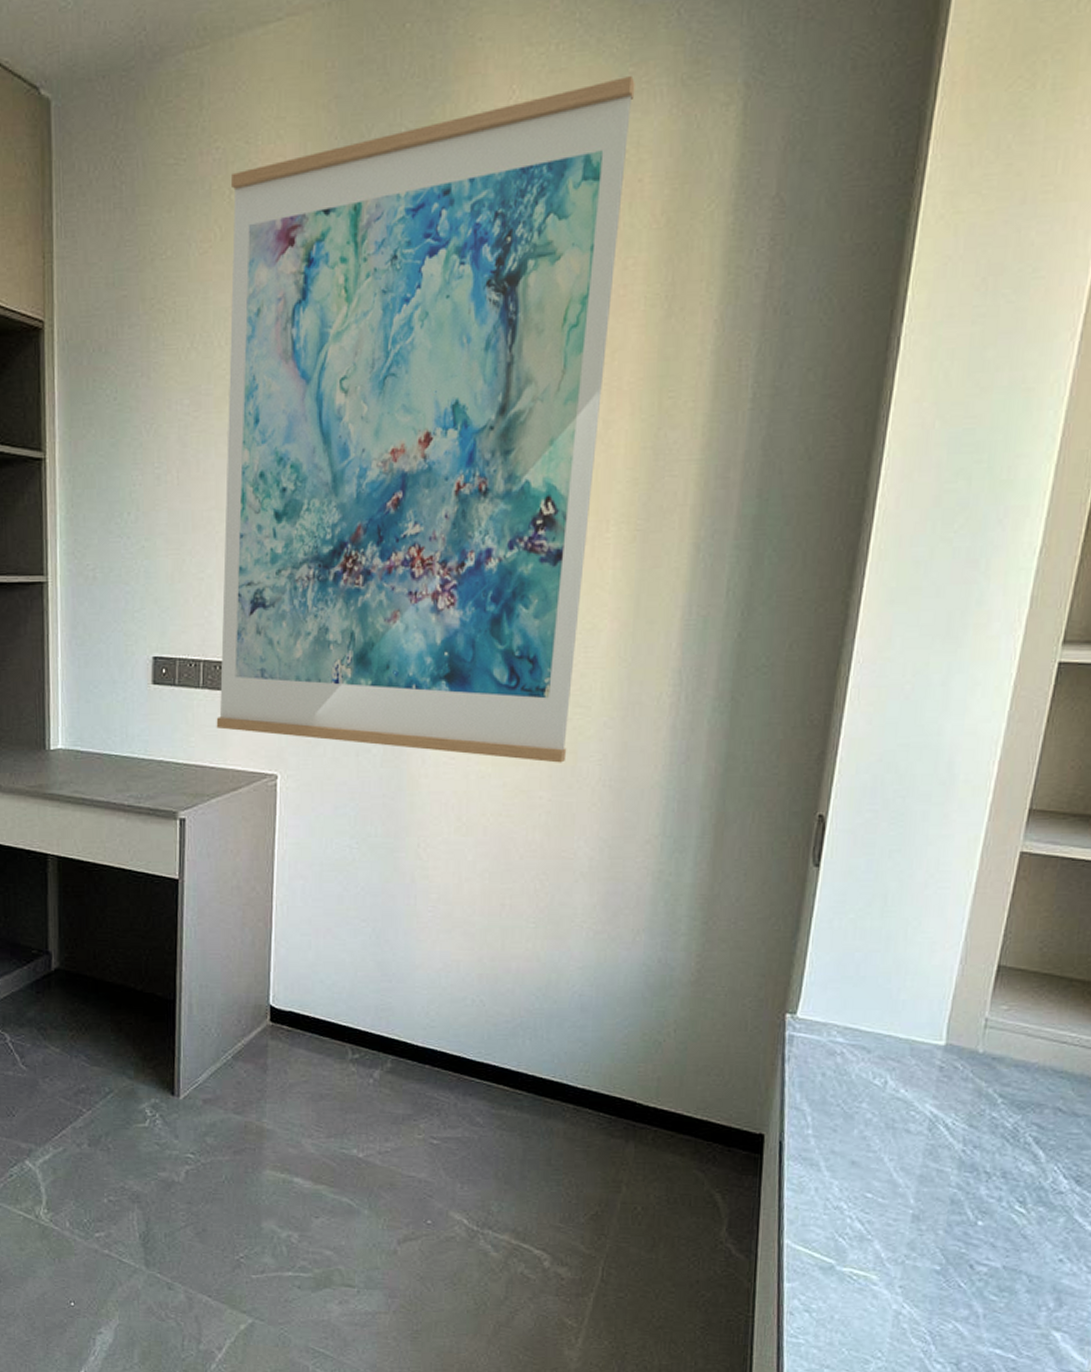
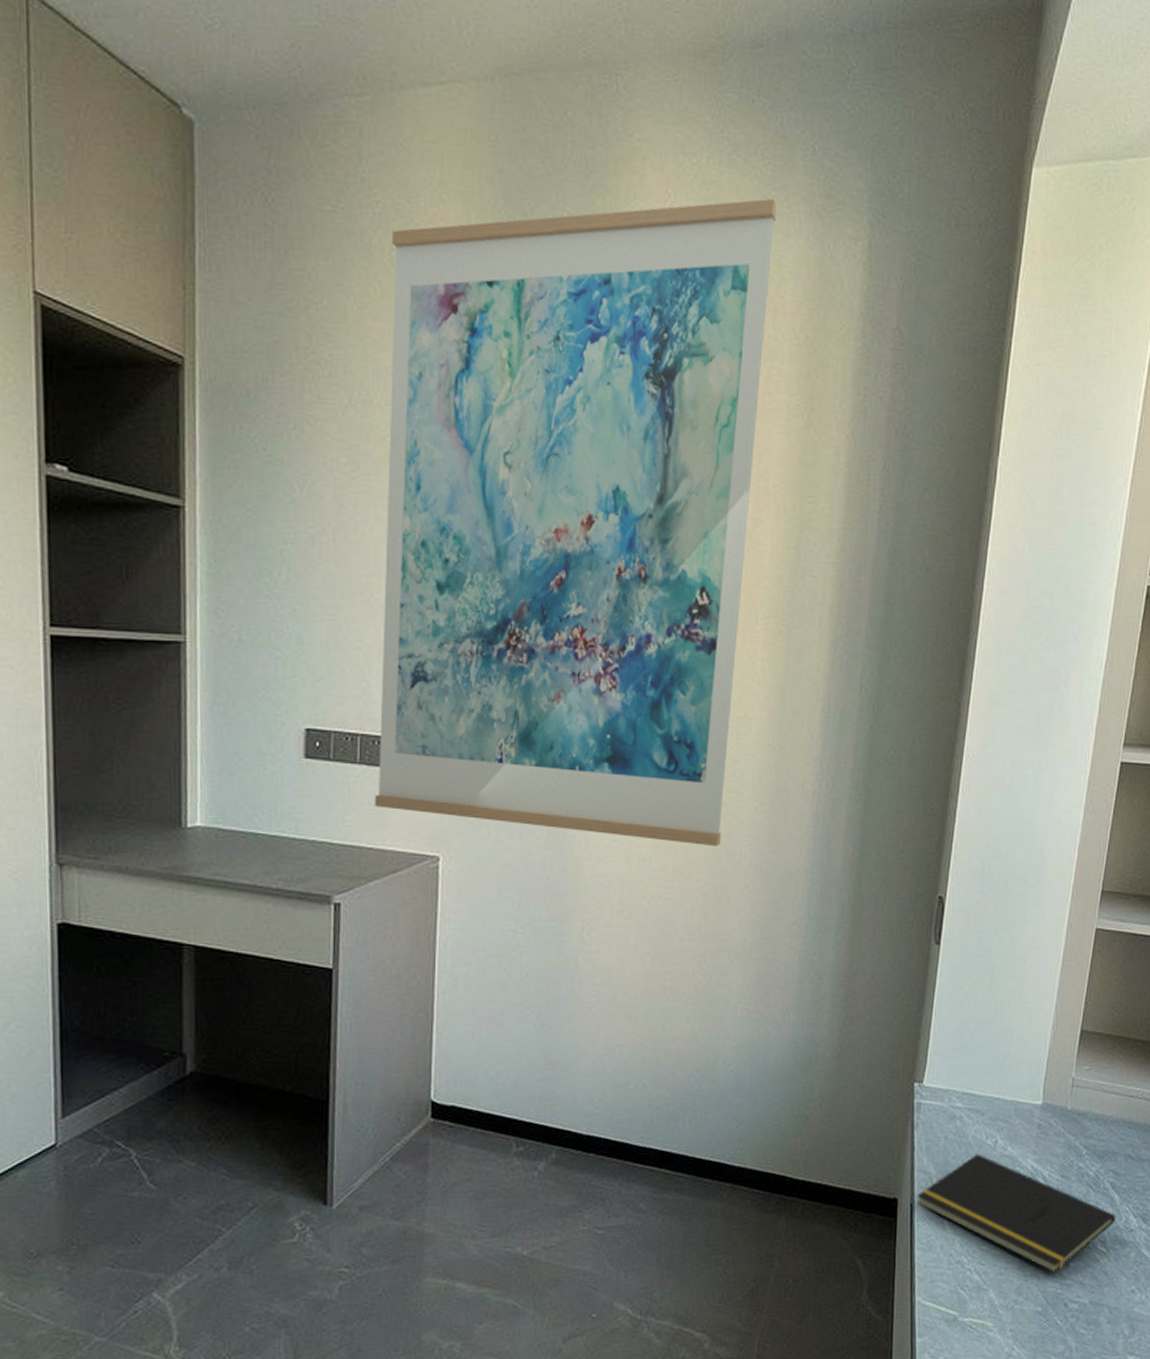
notepad: none [786,1094,1040,1231] -> present [916,1154,1116,1274]

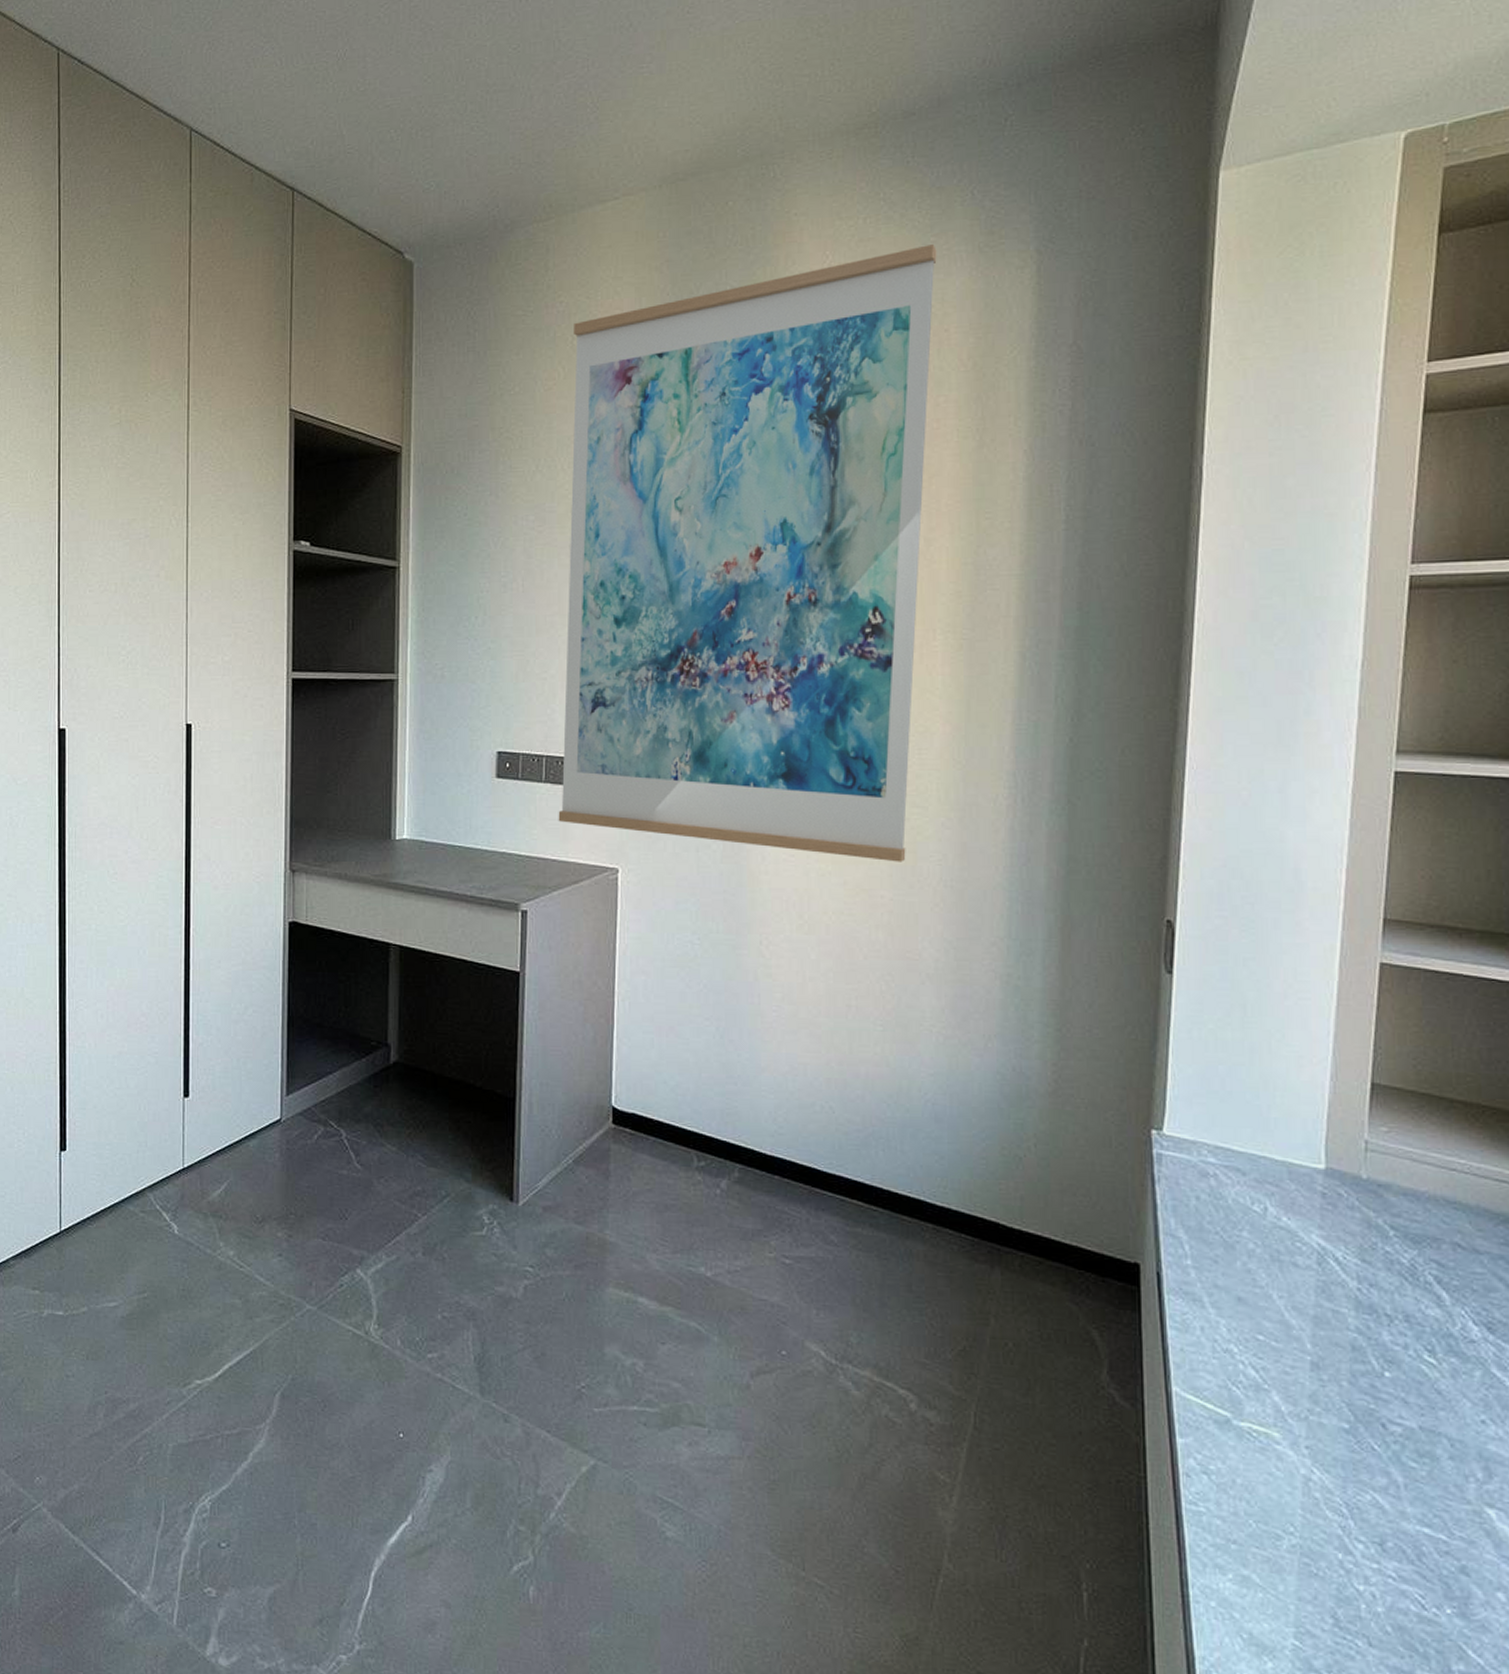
notepad: present [916,1154,1116,1274] -> none [1163,1221,1447,1383]

